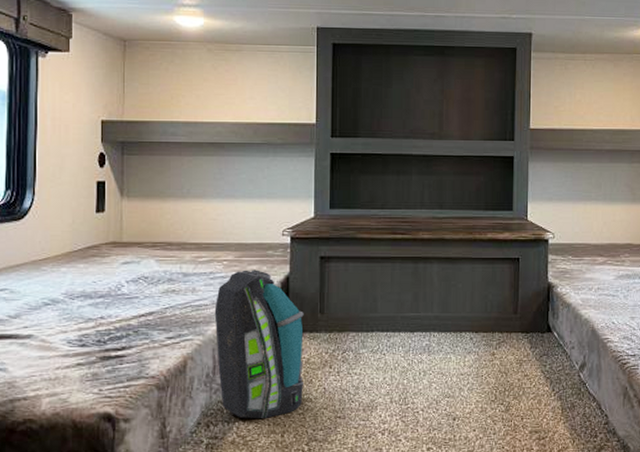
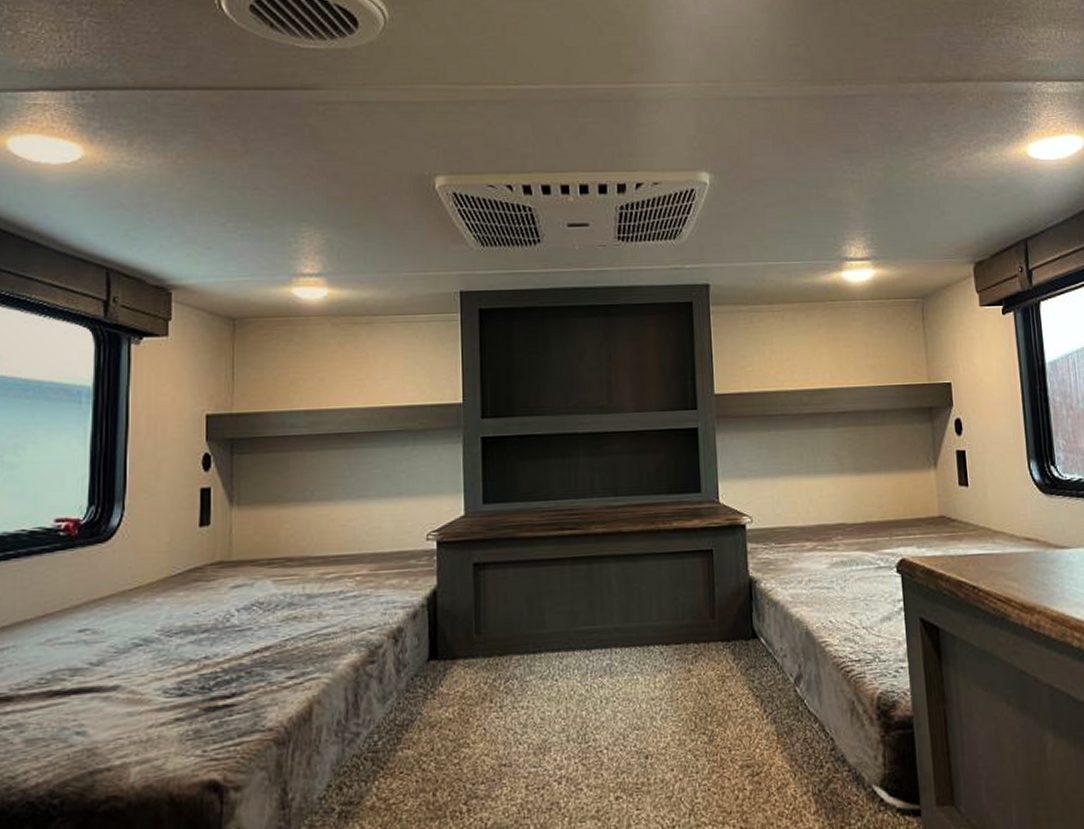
backpack: present [214,270,304,419] -> none [346,584,458,775]

